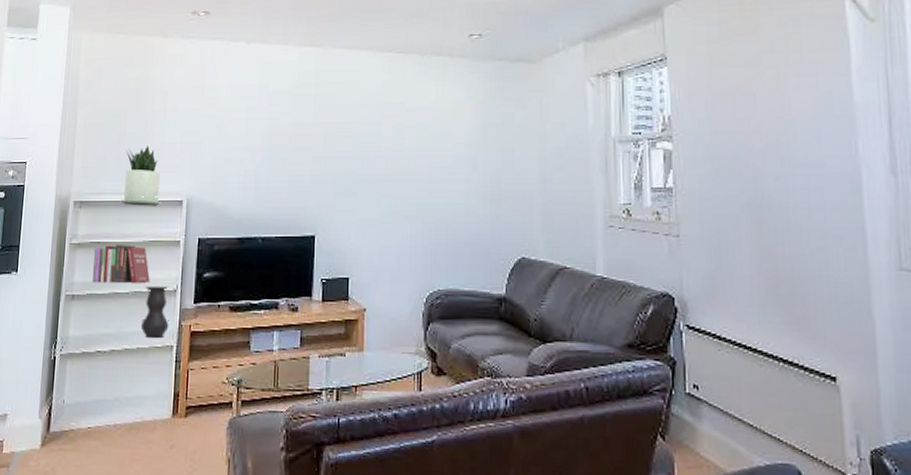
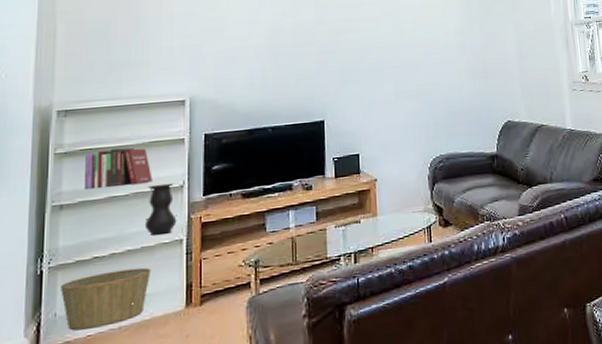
basket: none [69,367,144,421] -> present [60,267,151,331]
planter: present [120,146,162,208] -> none [113,51,162,111]

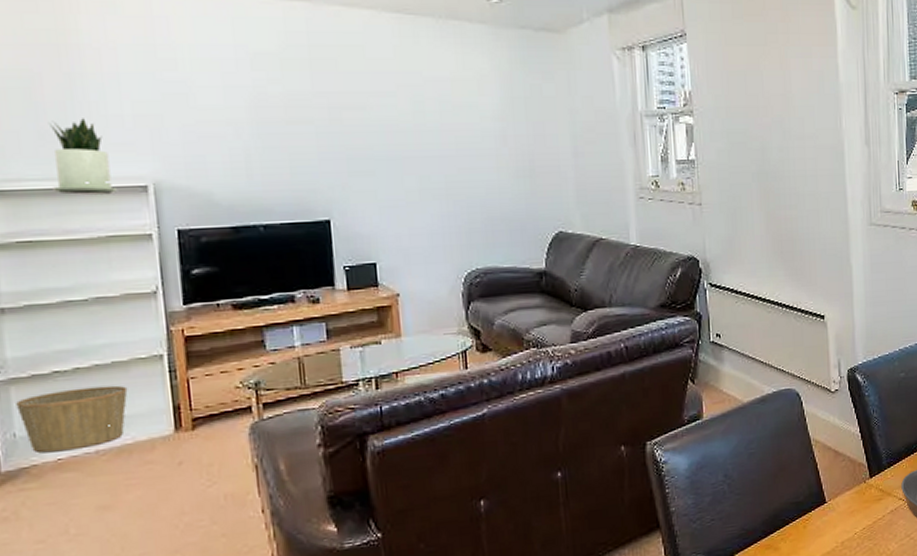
books: present [85,147,153,190] -> none [25,242,117,292]
planter: none [113,51,162,111] -> present [48,118,118,196]
vase: present [144,183,177,237] -> none [111,287,153,350]

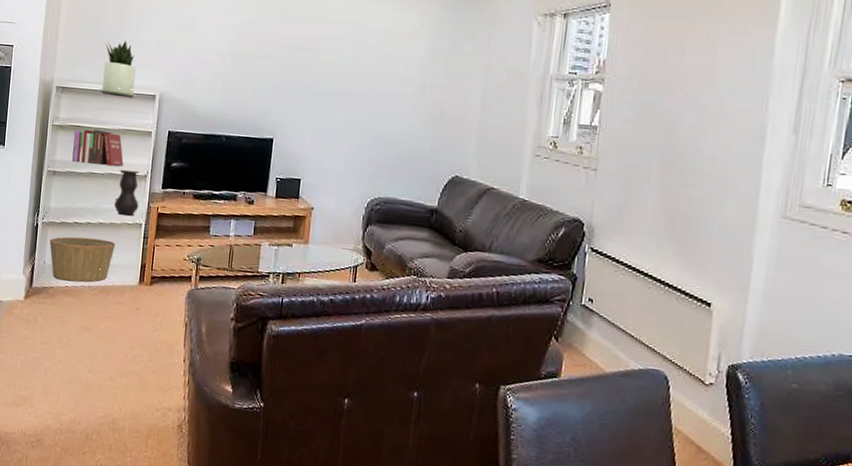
books: none [25,242,117,292] -> present [72,129,124,167]
vase: none [111,287,153,350] -> present [114,169,140,216]

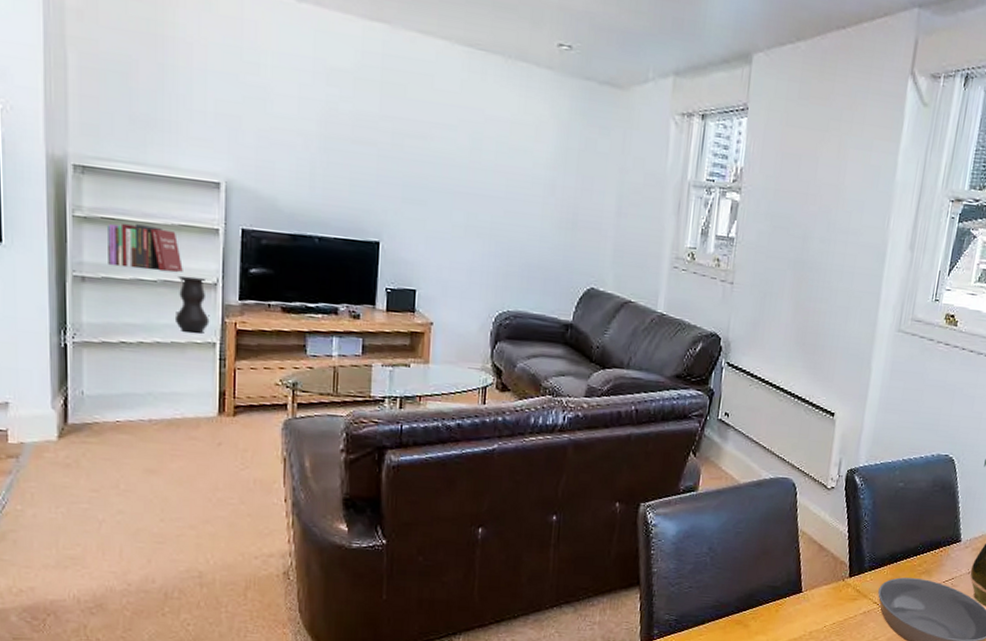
basket: present [49,237,116,283] -> none [87,360,182,416]
planter: present [99,41,137,99] -> none [138,107,194,187]

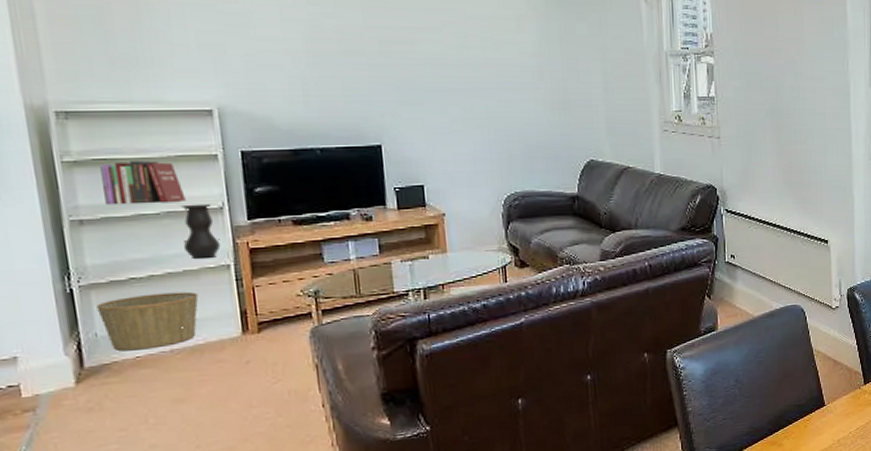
basket: none [87,360,182,416] -> present [96,291,199,351]

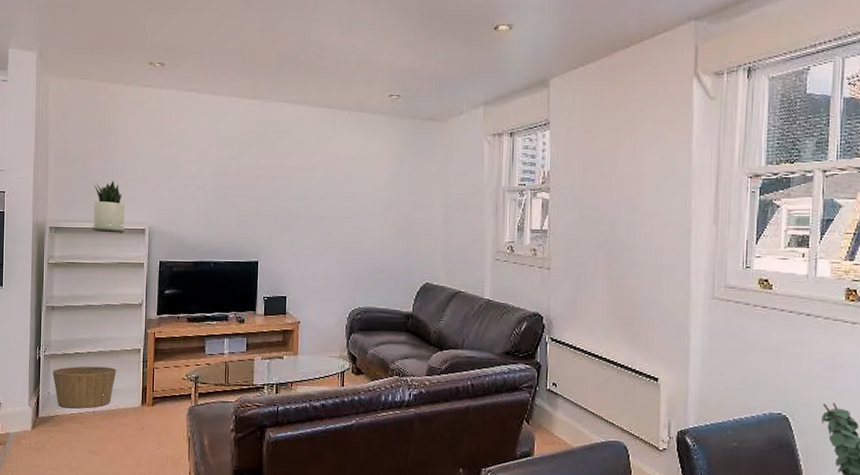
books: present [100,160,186,206] -> none [69,265,119,298]
planter: none [118,46,185,118] -> present [90,181,128,234]
vase: present [181,203,221,260] -> none [112,300,137,343]

